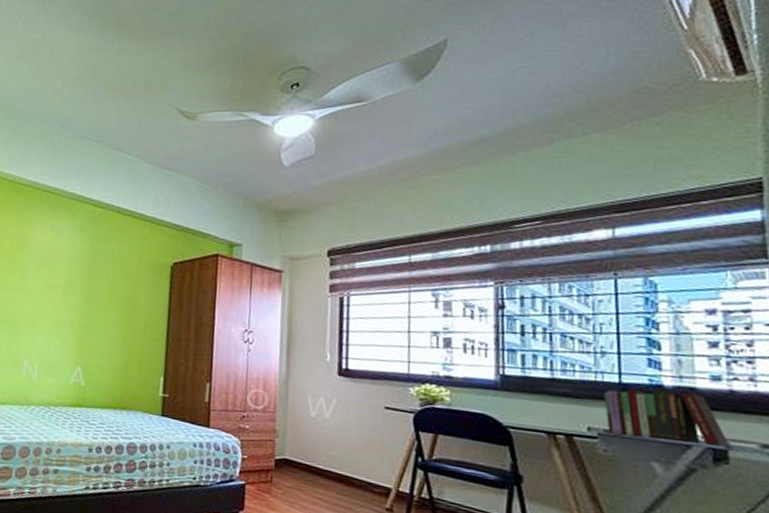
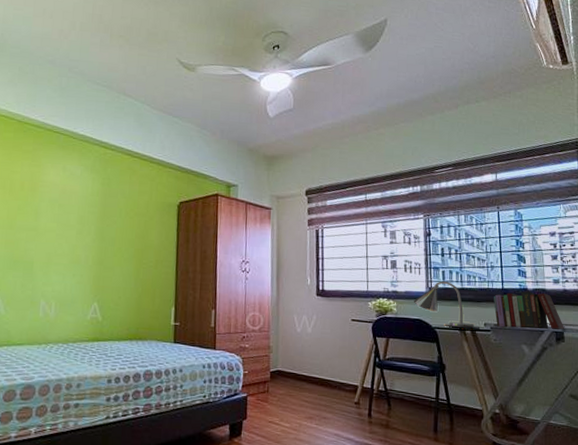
table lamp: none [475,367,581,436] -> present [413,281,481,330]

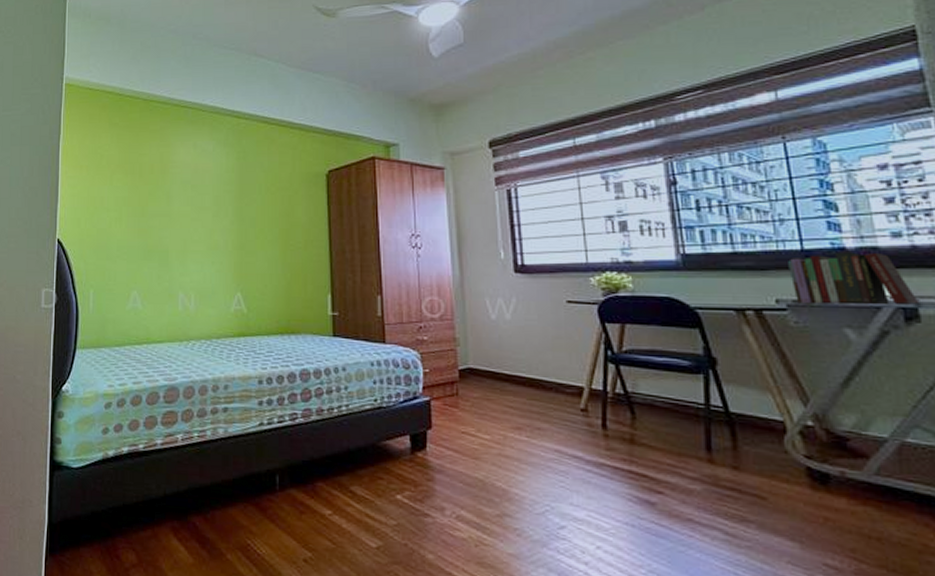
table lamp: present [413,281,481,330] -> none [657,244,770,310]

